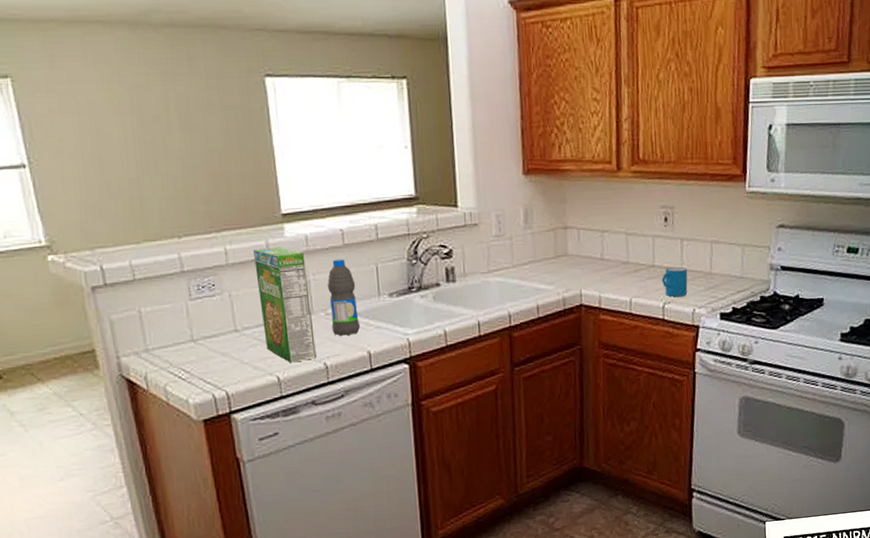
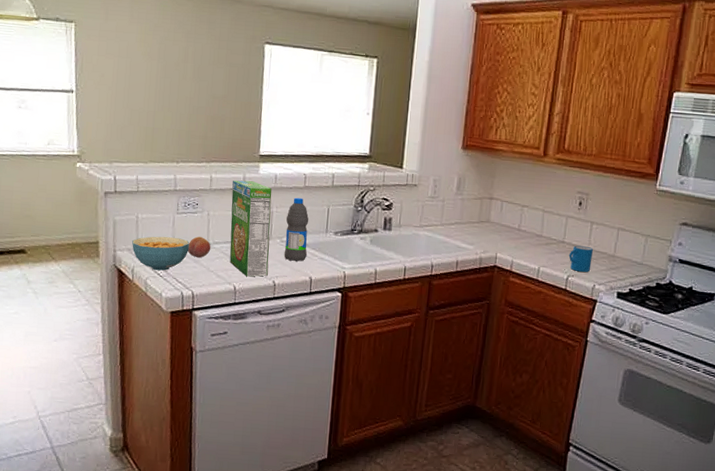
cereal bowl: none [138,329,214,373] -> present [132,236,190,271]
fruit: none [211,324,241,350] -> present [187,236,211,258]

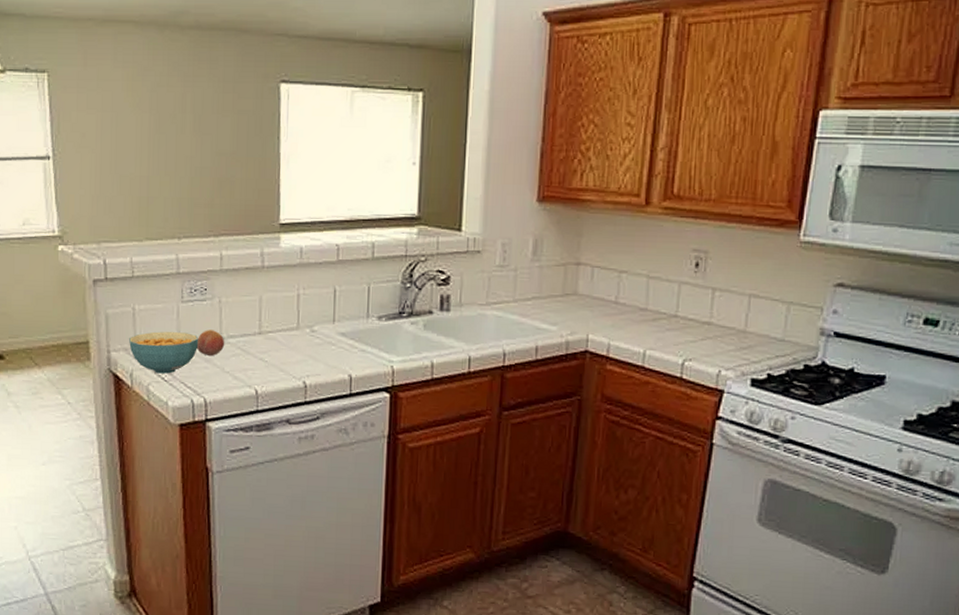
cereal box: present [230,180,272,277] -> none [247,256,297,377]
water bottle: present [284,197,309,261] -> none [315,275,344,356]
mug: present [568,245,594,272] -> none [683,320,717,354]

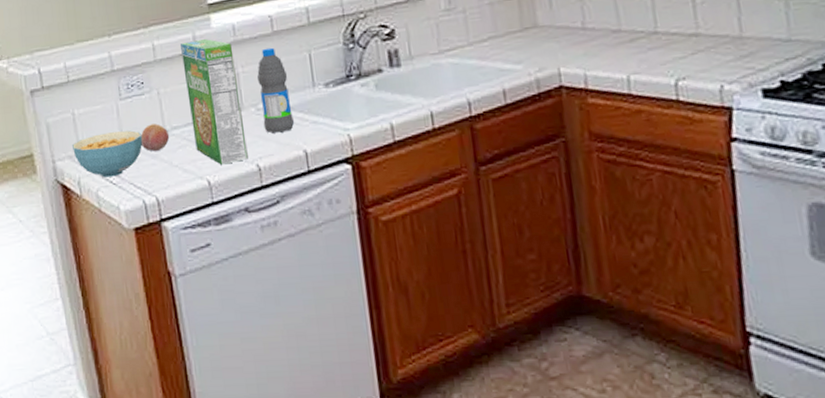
cereal box: none [247,256,297,377] -> present [181,39,248,165]
water bottle: none [315,275,344,356] -> present [257,47,294,133]

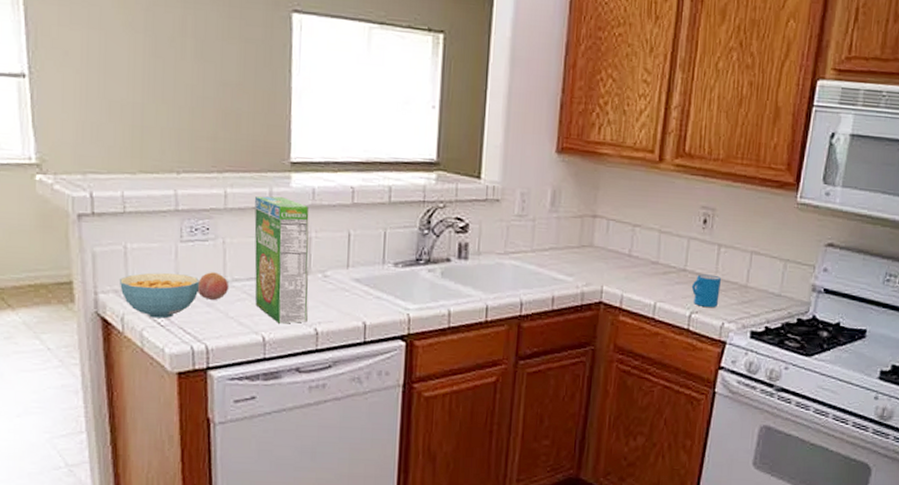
water bottle: present [257,47,294,133] -> none [328,218,359,302]
mug: none [669,31,710,71] -> present [691,274,722,307]

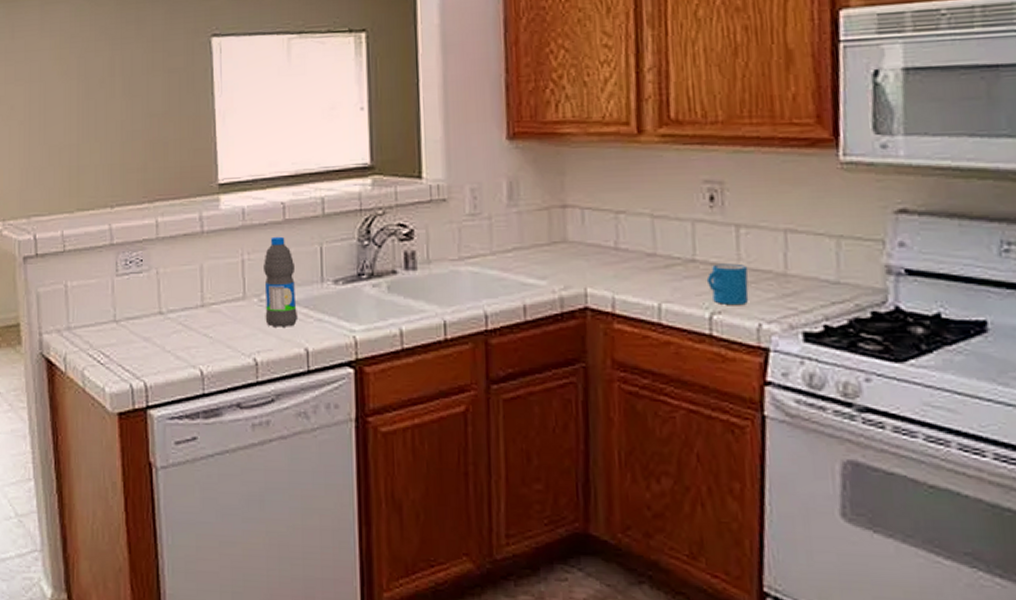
cereal bowl: present [120,272,200,319] -> none [62,309,136,356]
fruit: present [197,272,230,301] -> none [134,305,165,335]
cereal box: present [254,196,309,324] -> none [186,221,245,355]
water bottle: none [328,218,359,302] -> present [264,236,297,327]

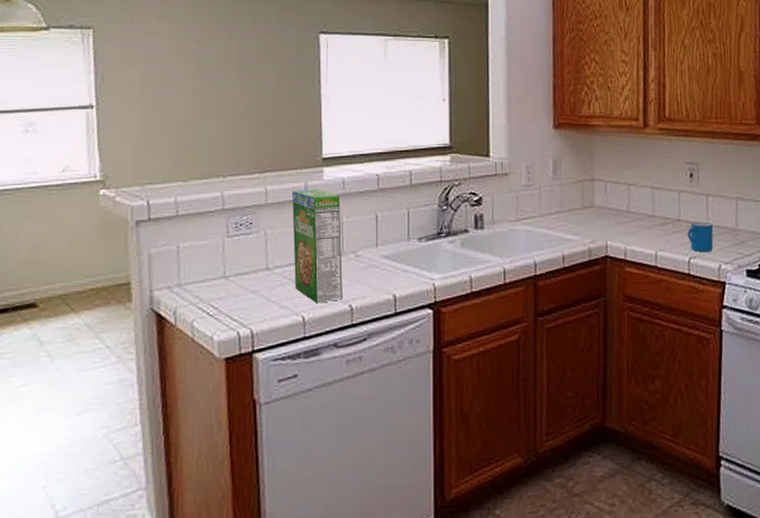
cereal box: none [186,221,245,355] -> present [292,189,343,303]
water bottle: present [264,236,297,327] -> none [360,202,387,278]

